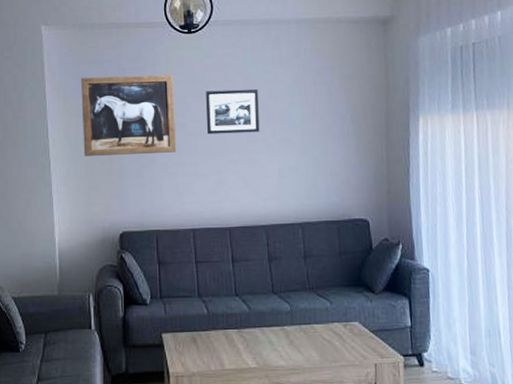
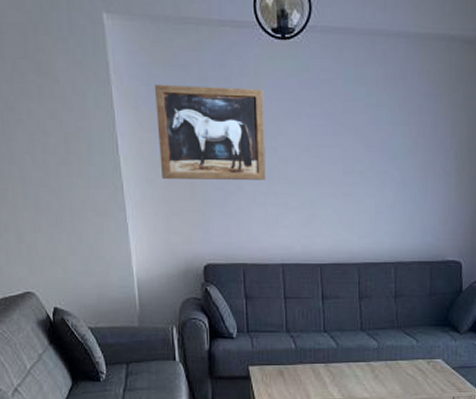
picture frame: present [206,89,260,135] -> none [300,111,358,163]

